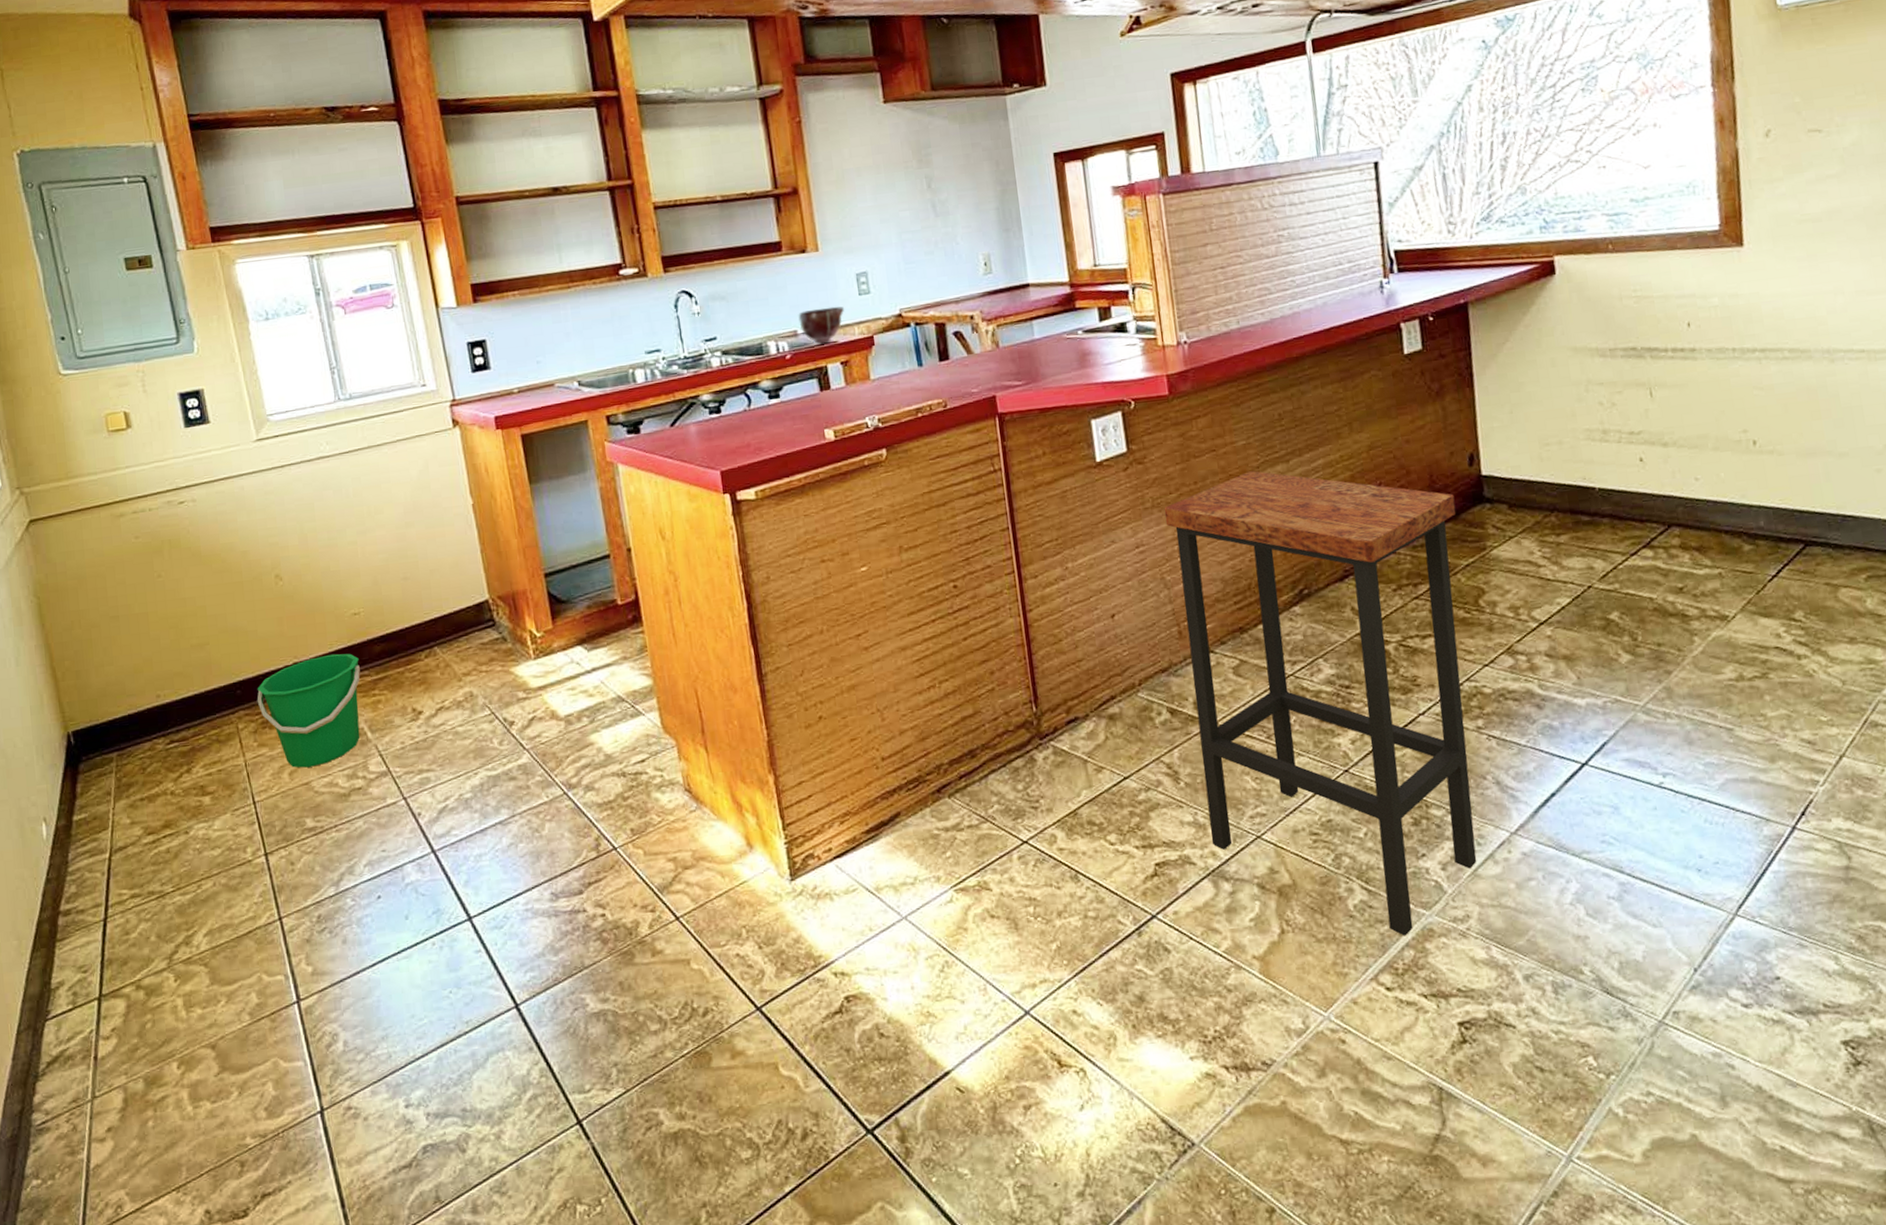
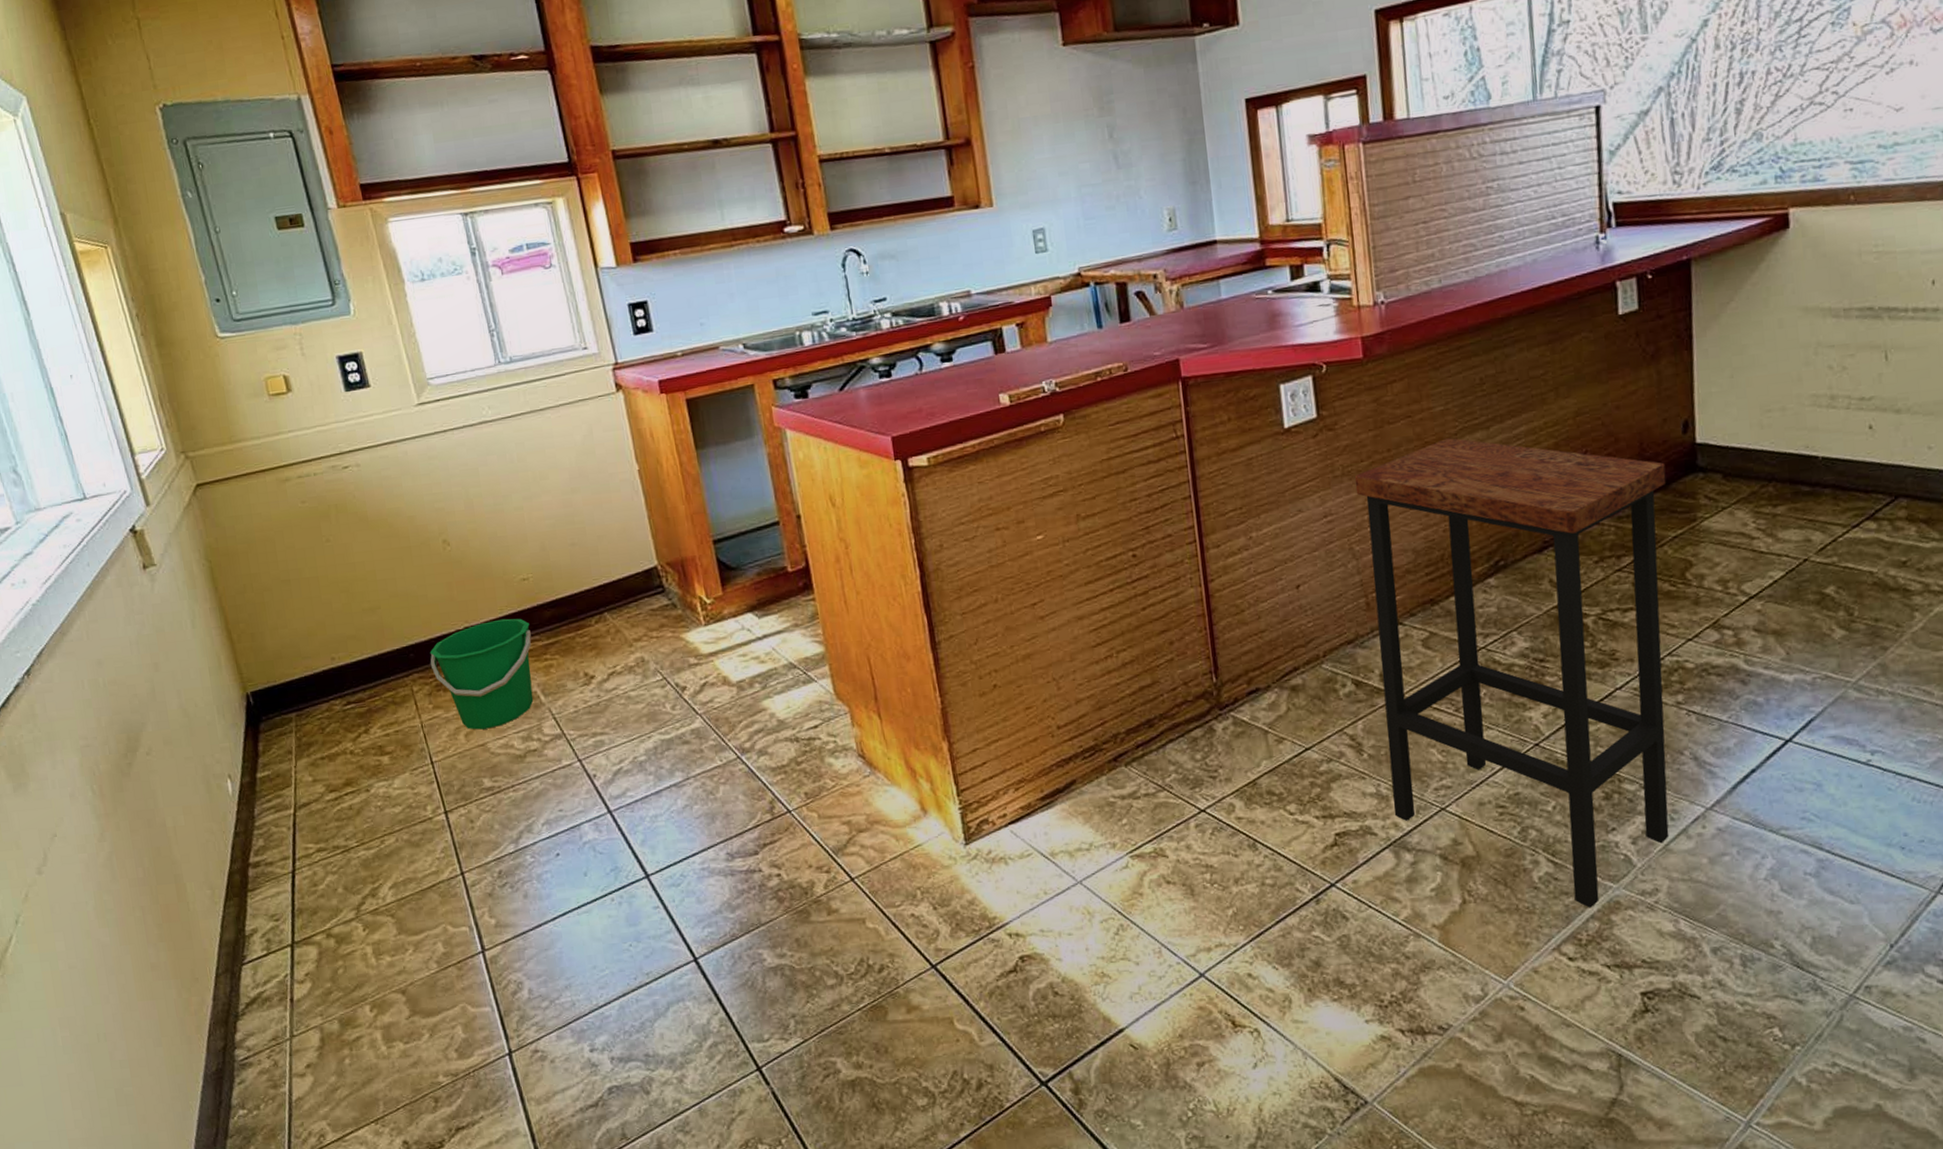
bowl: present [798,306,845,344] -> none [971,264,1021,305]

